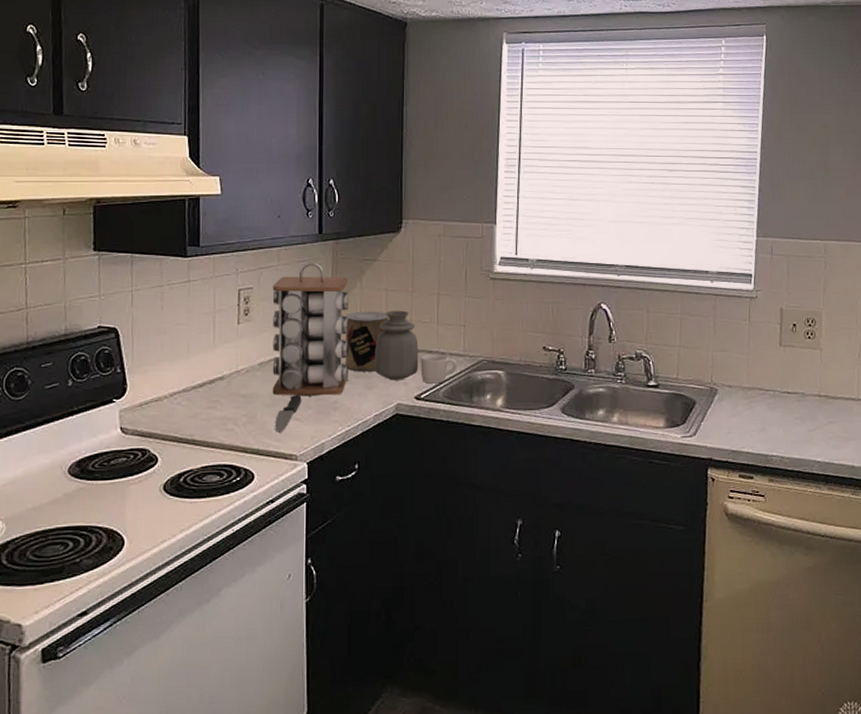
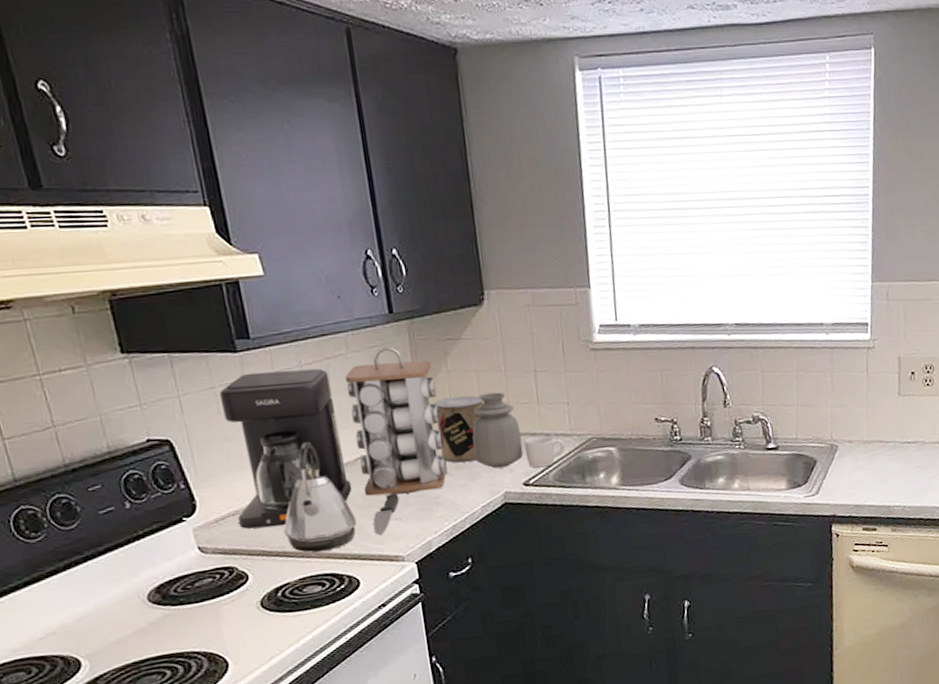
coffee maker: none [159,275,262,416] -> present [219,368,352,529]
kettle: none [196,341,260,443] -> present [283,442,357,553]

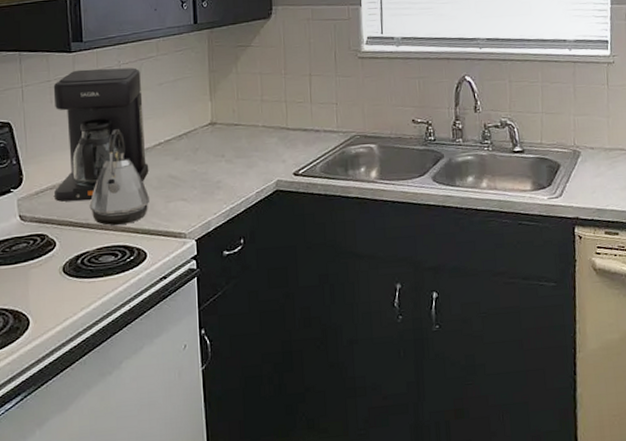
spice rack: present [345,346,448,496] -> none [153,50,230,178]
kitchen knife: present [373,493,400,536] -> none [163,177,187,214]
tin can: present [434,395,483,463] -> none [224,94,264,153]
jar: present [472,392,524,469] -> none [253,92,296,159]
mug: present [523,436,566,468] -> none [296,132,333,160]

